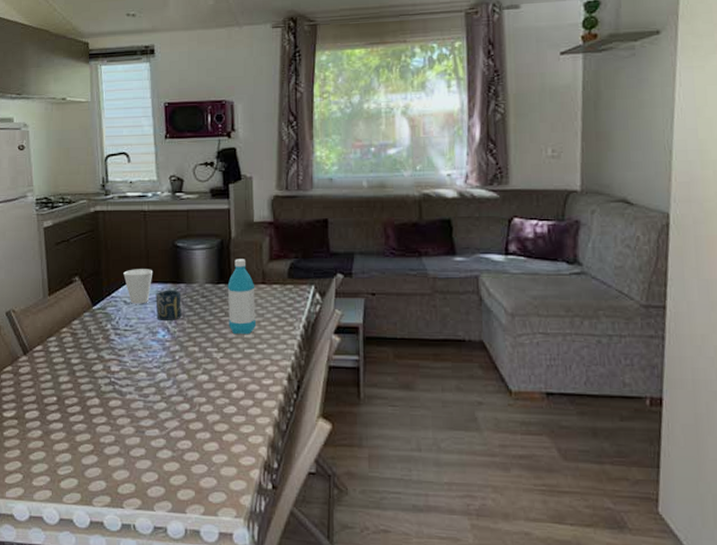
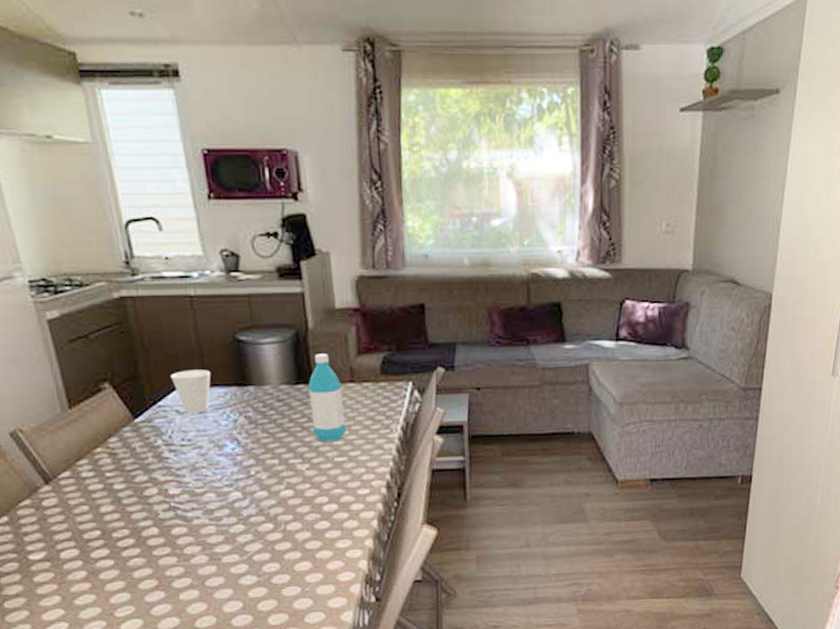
cup: present [155,290,182,320] -> none [217,393,254,431]

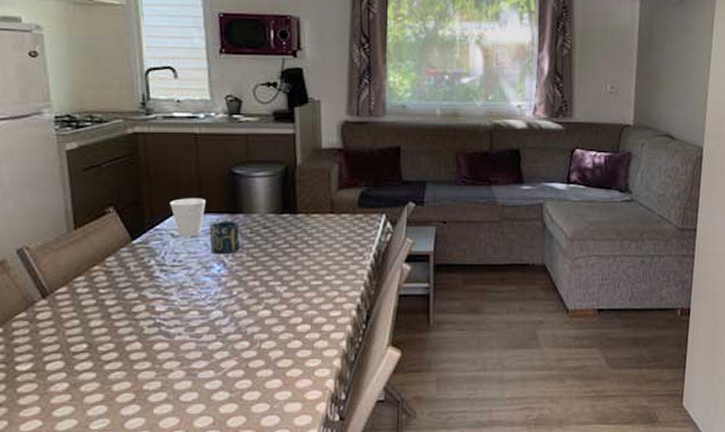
cup: none [217,393,254,431] -> present [209,220,240,254]
water bottle: present [308,353,347,442] -> none [292,187,324,267]

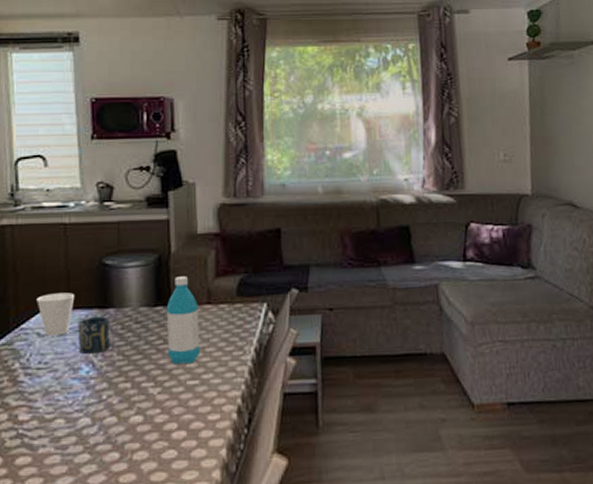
water bottle: none [292,187,324,267] -> present [166,276,201,365]

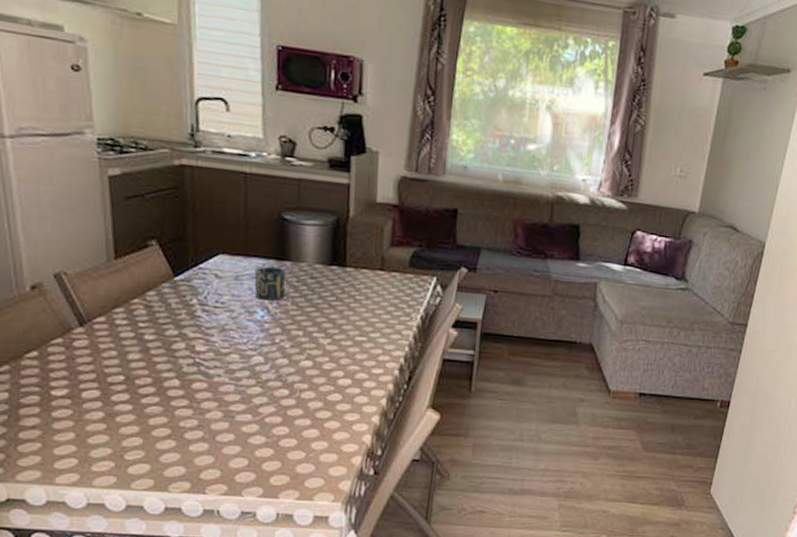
cup: present [36,292,75,336] -> none [215,238,253,280]
water bottle: present [166,276,201,365] -> none [339,240,373,322]

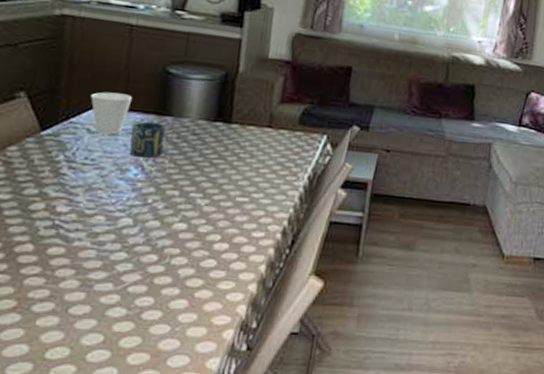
cup: none [215,238,253,280] -> present [90,91,133,135]

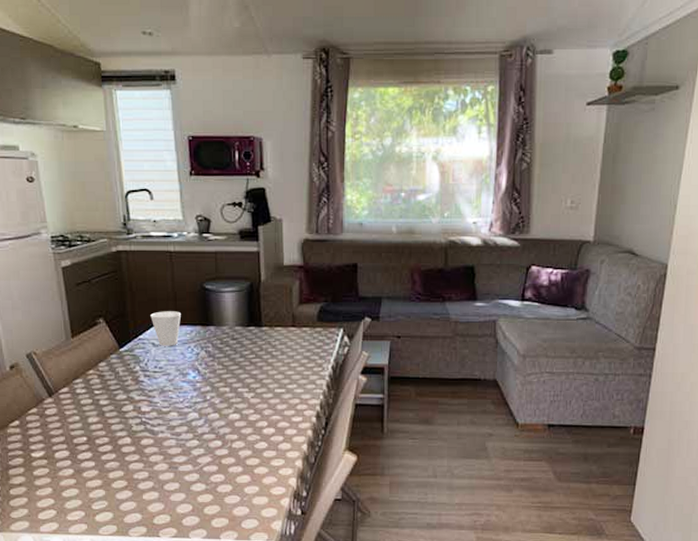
cup: present [129,121,166,158] -> none [185,332,212,362]

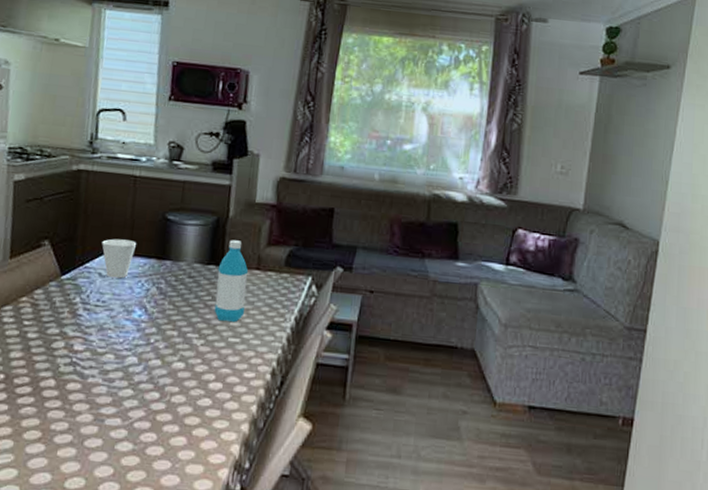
water bottle: none [257,302,287,376] -> present [214,240,249,323]

